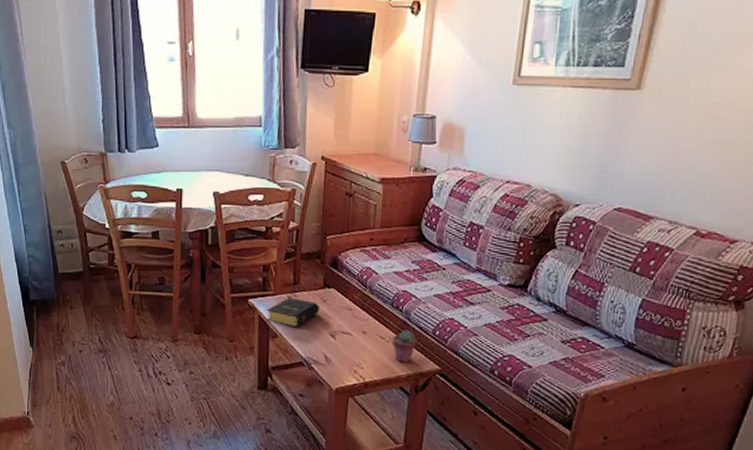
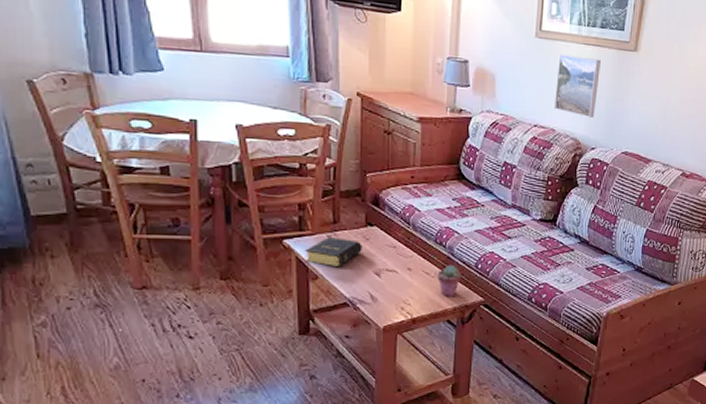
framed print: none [530,100,592,171] -> present [553,54,601,118]

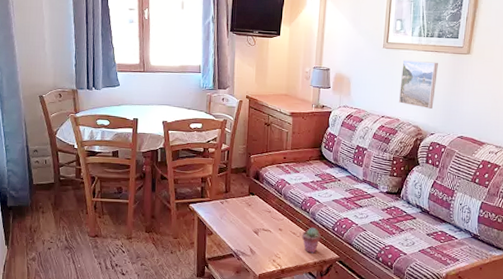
book: present [305,236,362,268] -> none [204,202,246,227]

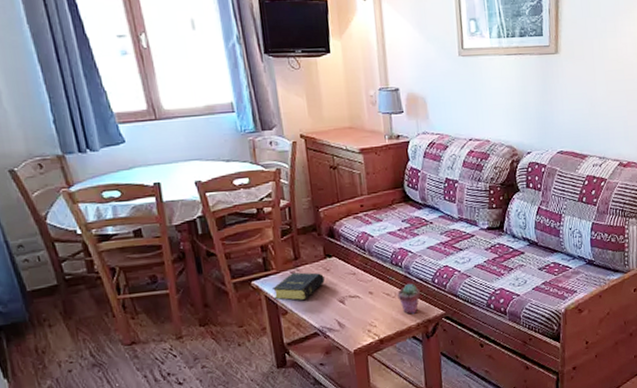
book: none [204,202,246,227] -> present [273,272,325,301]
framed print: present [398,59,438,110] -> none [483,67,526,125]

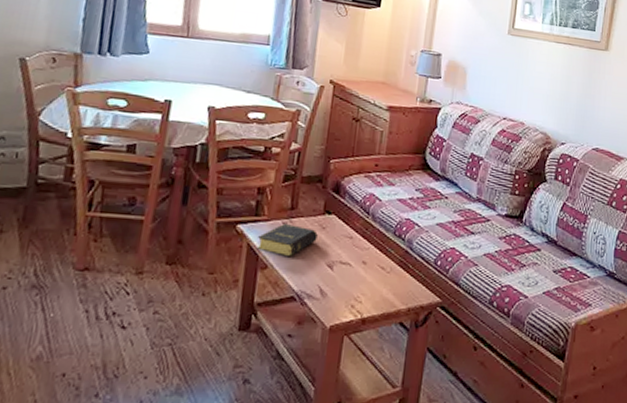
potted succulent: present [397,283,420,315] -> none [392,259,419,296]

